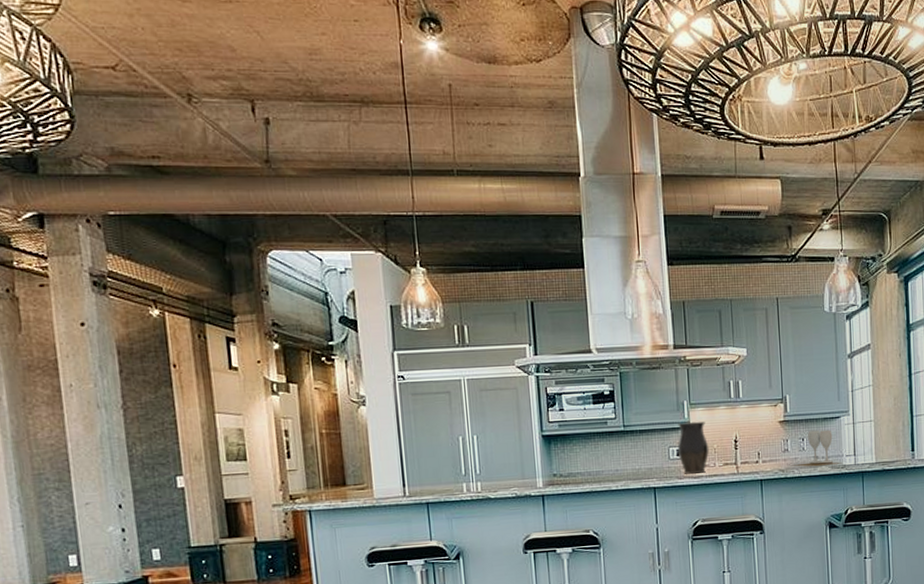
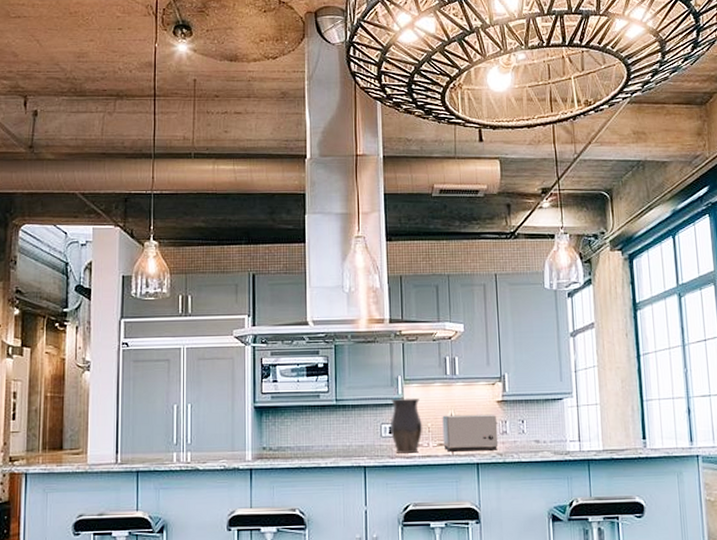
toaster: none [727,433,781,471] -> present [442,414,499,452]
wineglass: present [791,430,842,467] -> none [510,412,566,452]

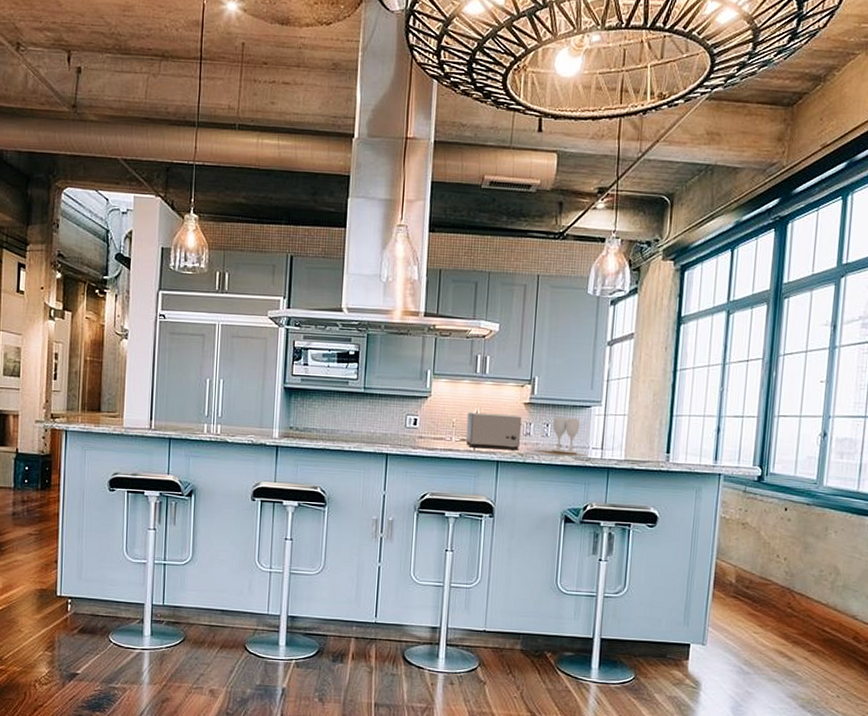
vase: present [389,399,423,454] -> none [414,392,448,446]
wineglass: none [510,412,566,452] -> present [532,417,587,456]

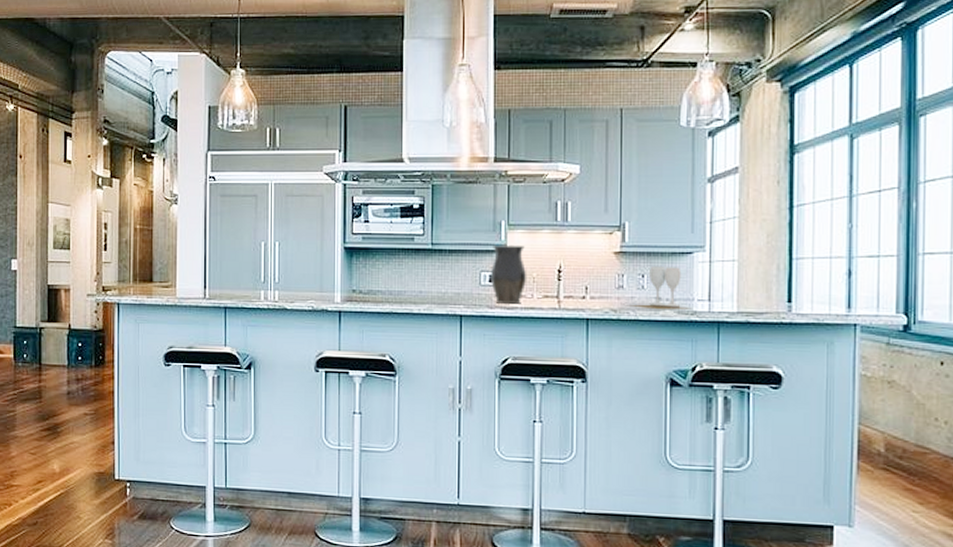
vase: none [414,392,448,446] -> present [490,246,527,304]
toaster: present [465,412,522,451] -> none [549,265,613,306]

